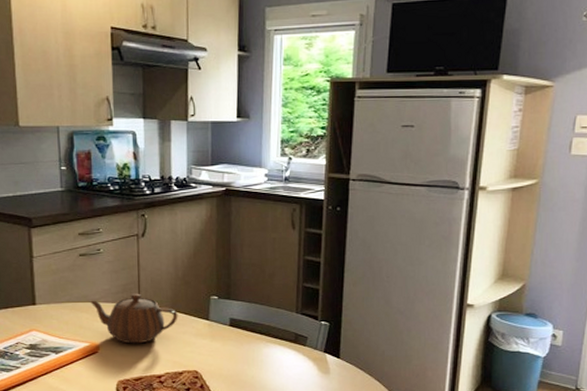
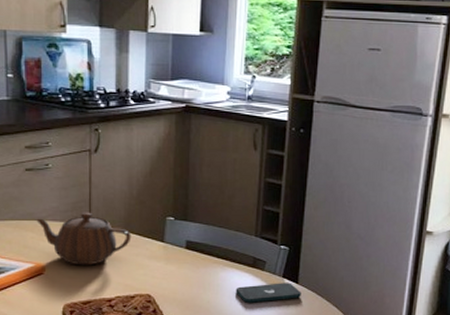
smartphone: none [279,357,343,378] -> present [236,283,301,303]

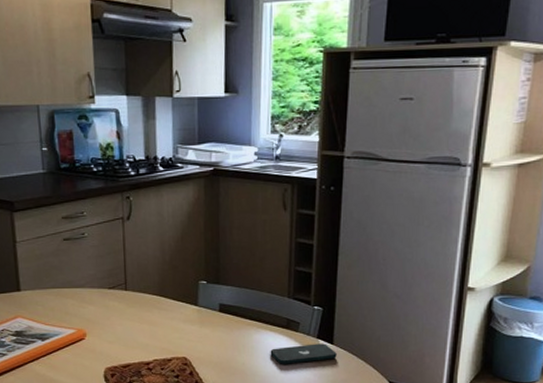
teapot: present [35,212,132,265] -> none [74,278,166,330]

